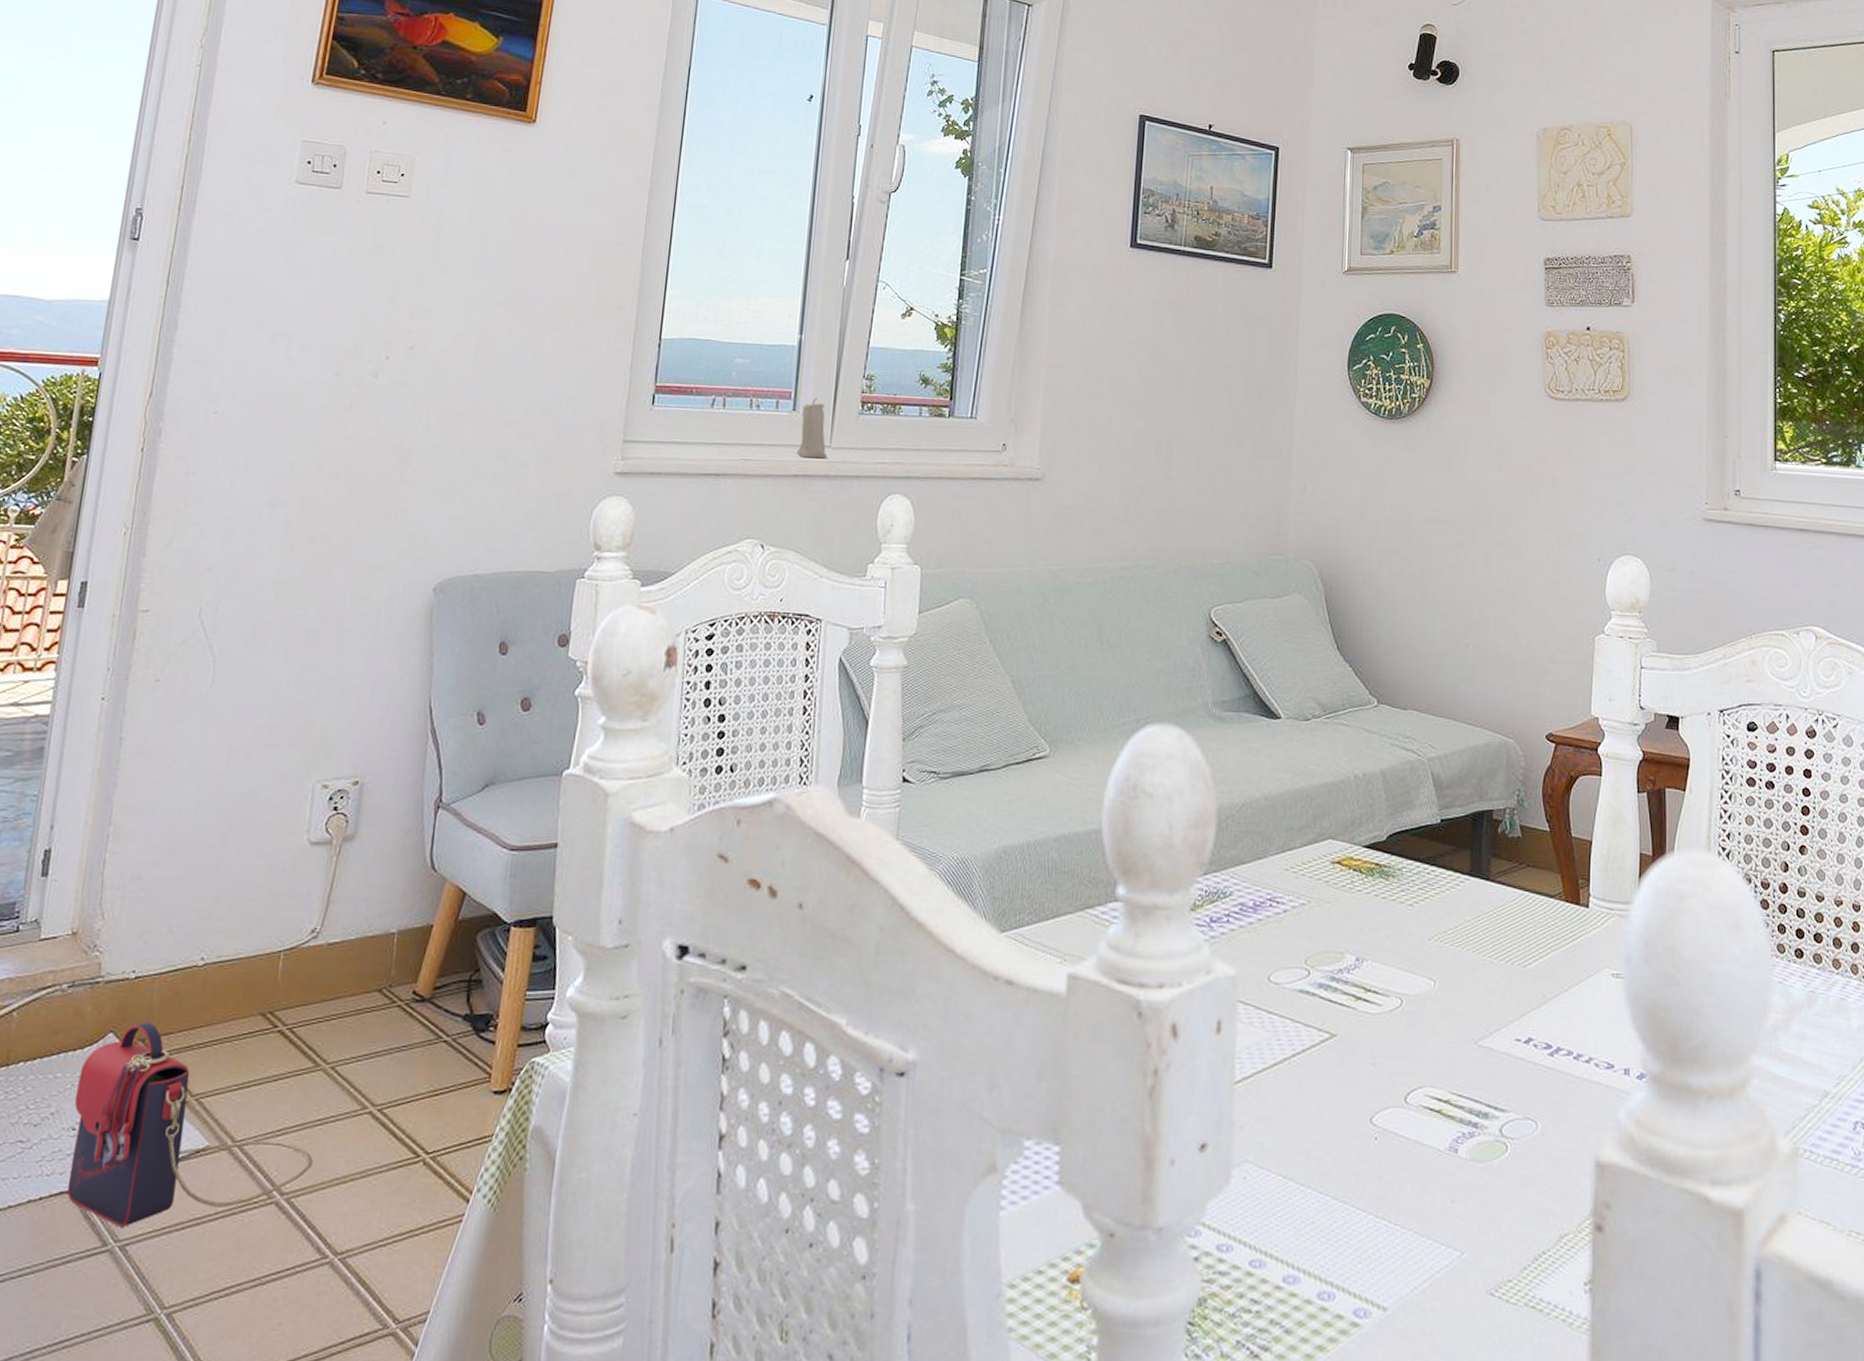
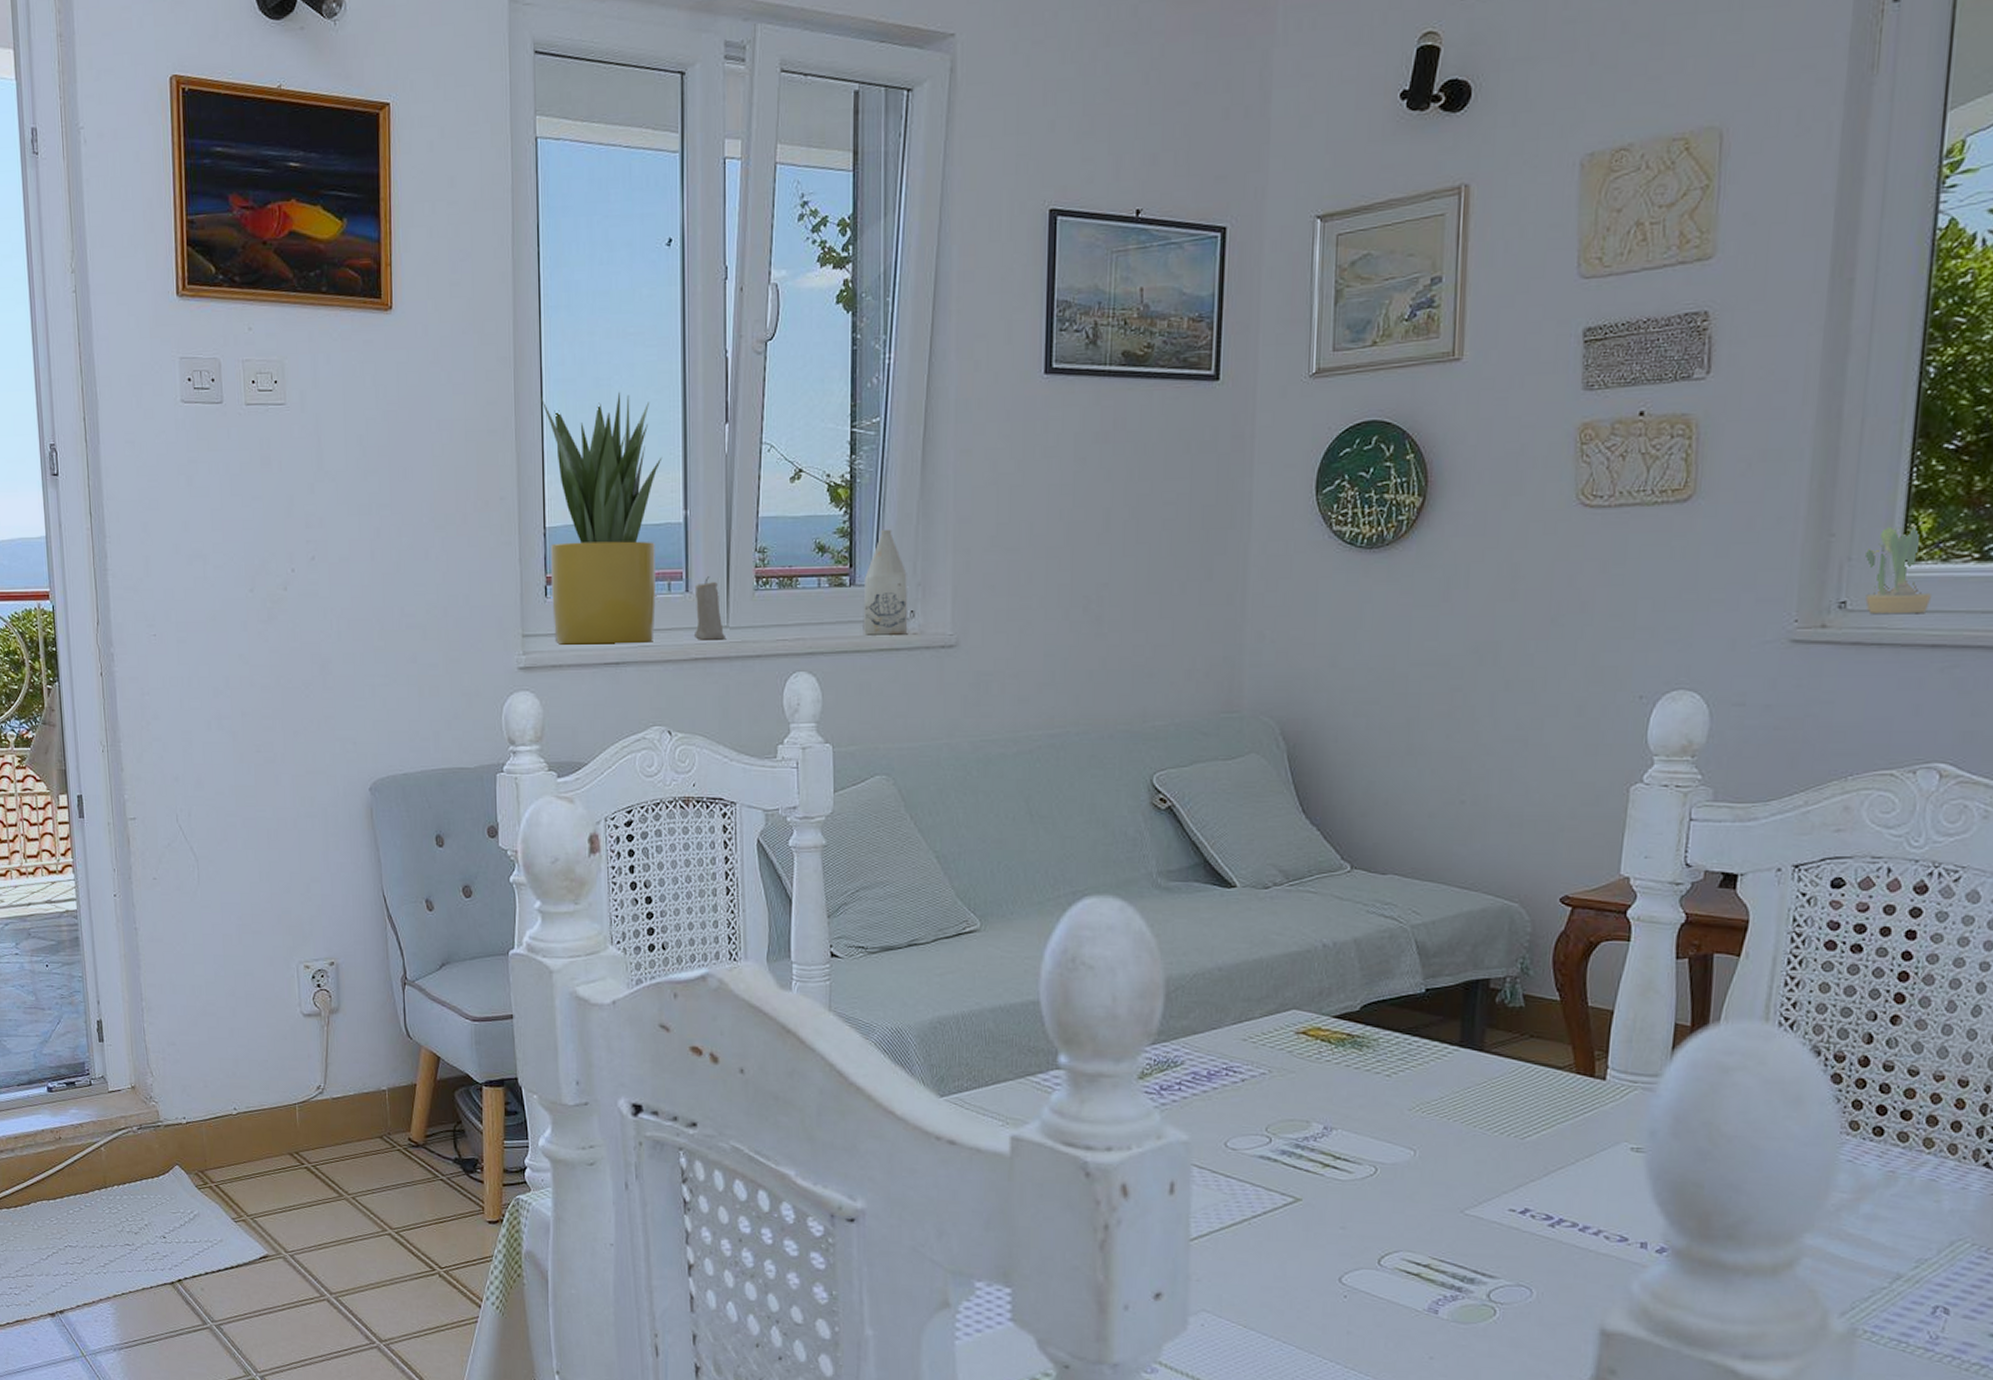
handbag: present [67,1022,313,1227] -> none [160,1158,351,1311]
planter: none [657,218,784,458] -> present [541,392,663,645]
decorative bottle: none [957,369,1002,466] -> present [863,530,908,635]
potted flower: none [1750,431,1797,503] -> present [1865,522,1931,615]

